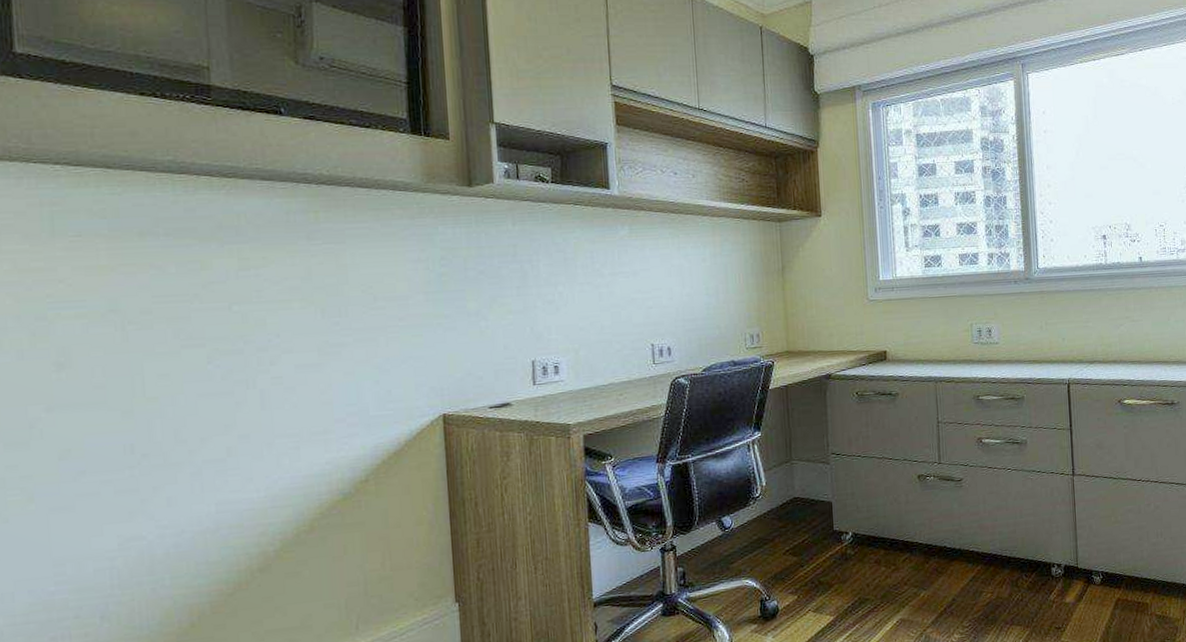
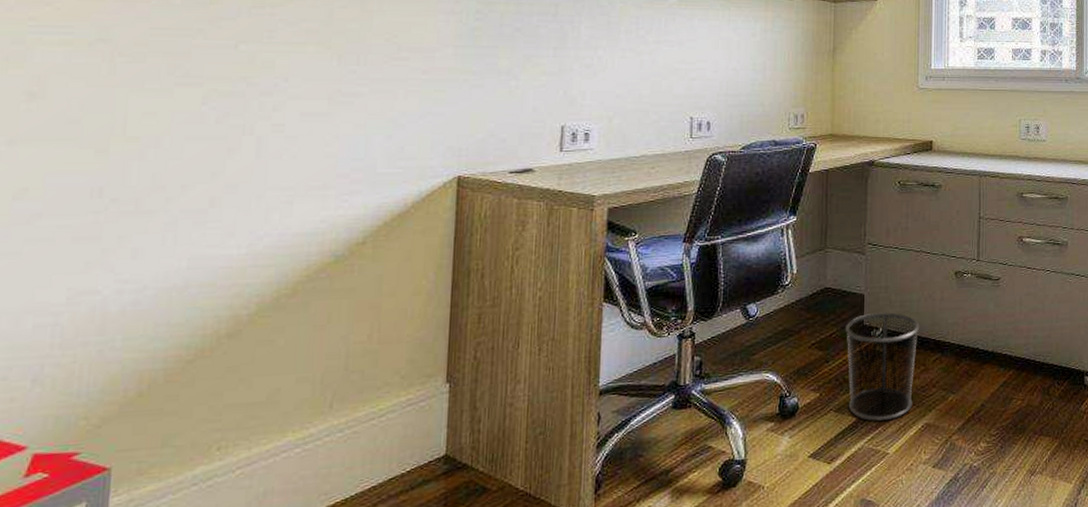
waste bin: none [817,517,888,619] -> present [846,312,920,421]

